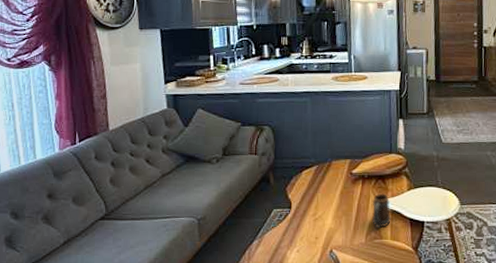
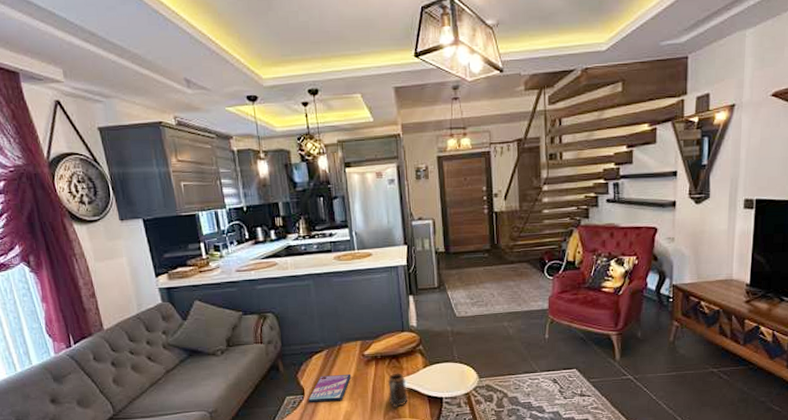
video game case: none [294,191,338,217] -> present [308,374,352,403]

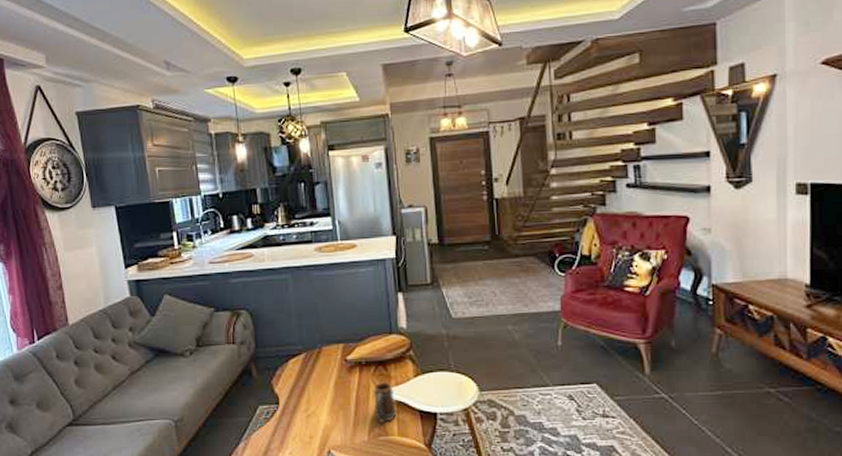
video game case: present [308,374,352,403] -> none [283,381,332,414]

